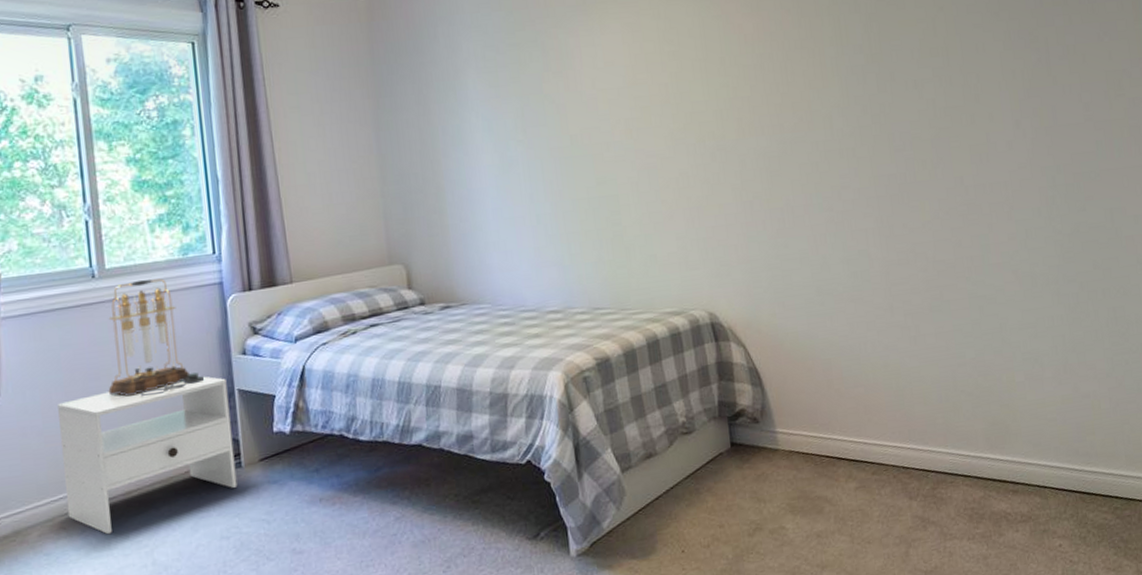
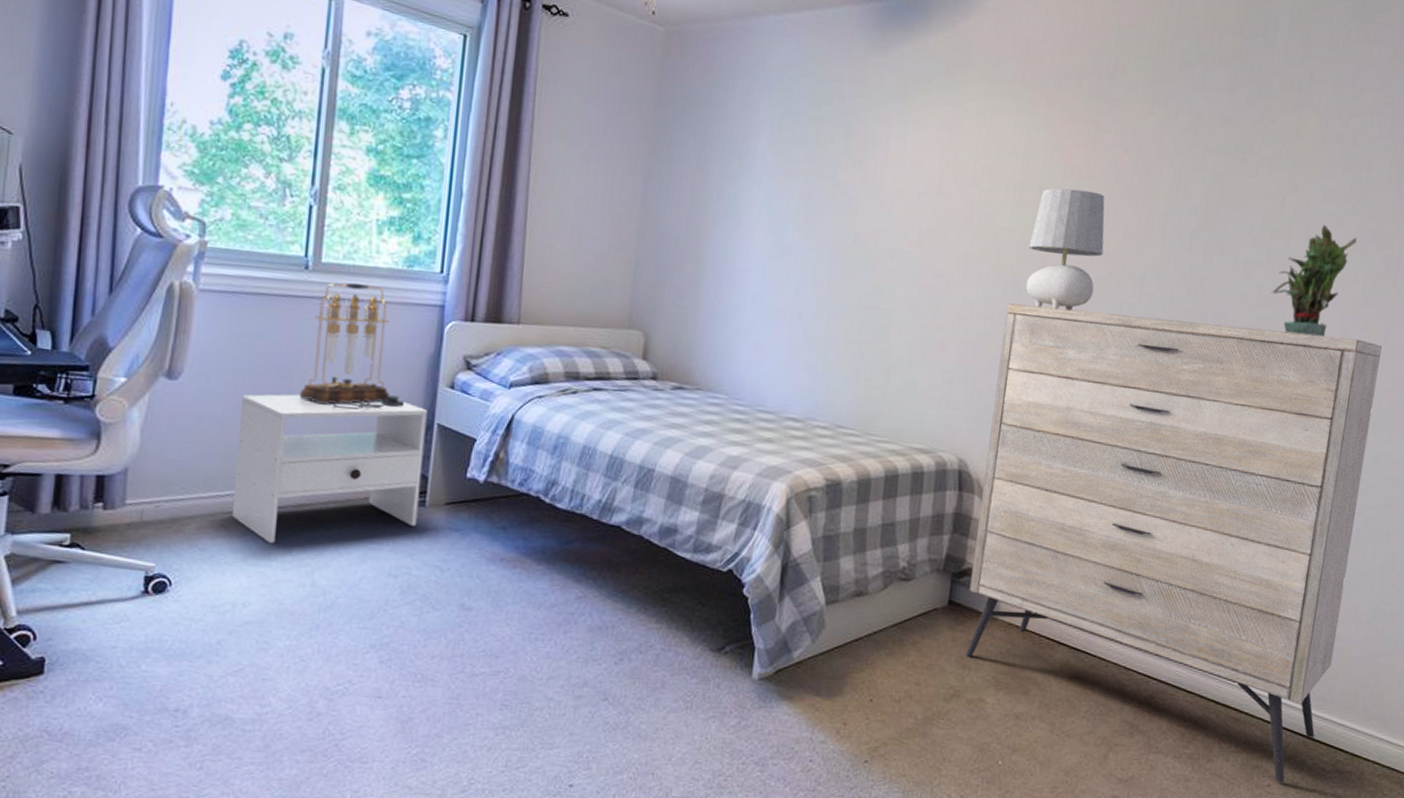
dresser: none [717,126,1090,541] -> present [965,303,1383,783]
table lamp: none [723,52,791,164] -> present [1026,188,1105,311]
potted plant: none [944,35,1006,136] -> present [1271,224,1357,338]

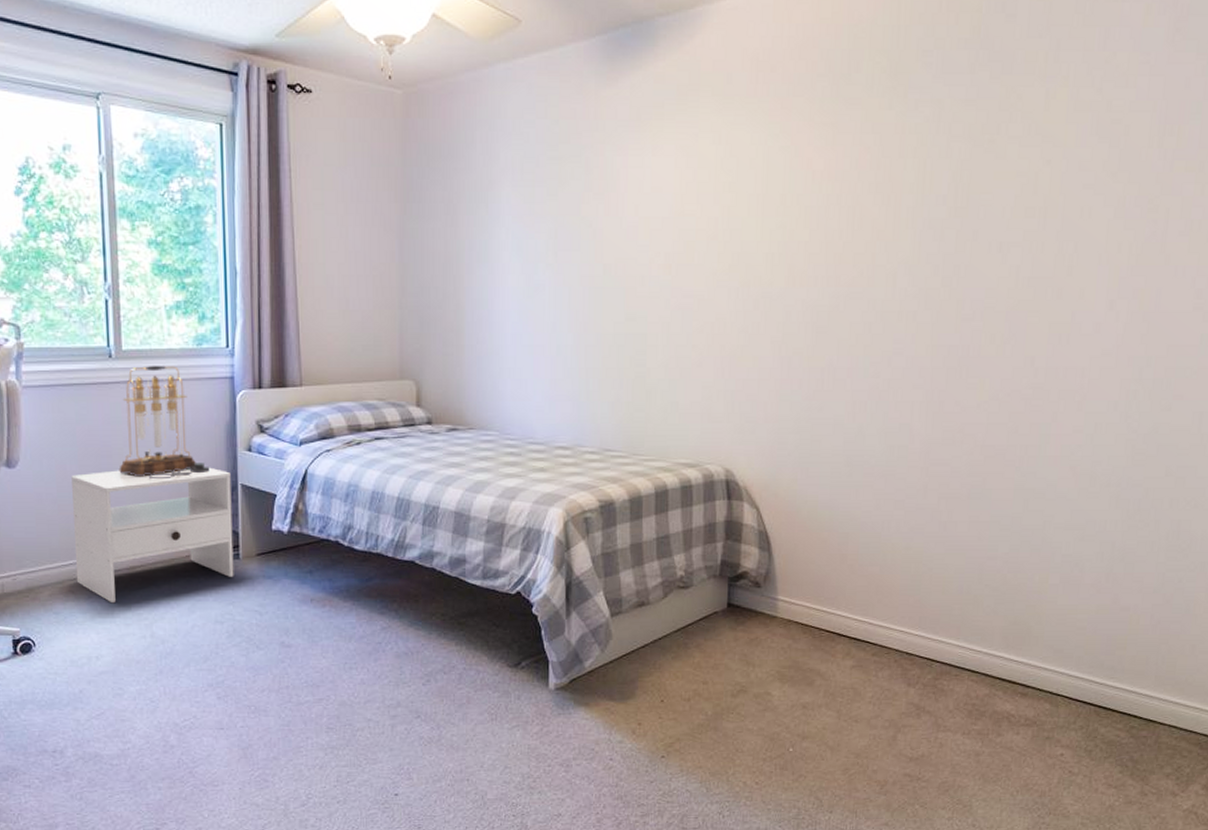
dresser: present [965,303,1383,783] -> none [746,309,1154,752]
table lamp: present [1026,188,1105,311] -> none [775,194,852,316]
potted plant: present [1271,224,1357,338] -> none [1029,197,1119,312]

